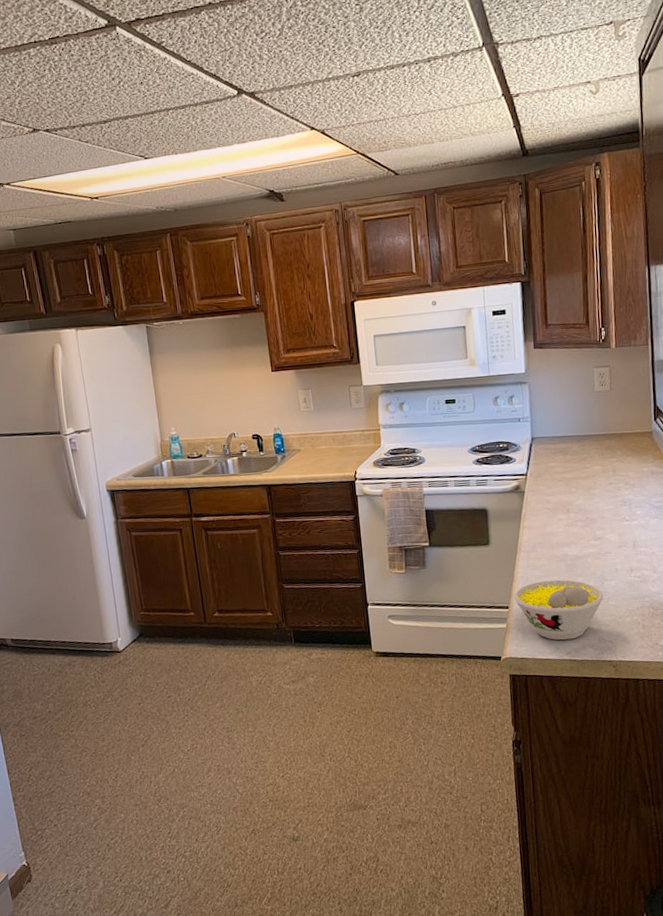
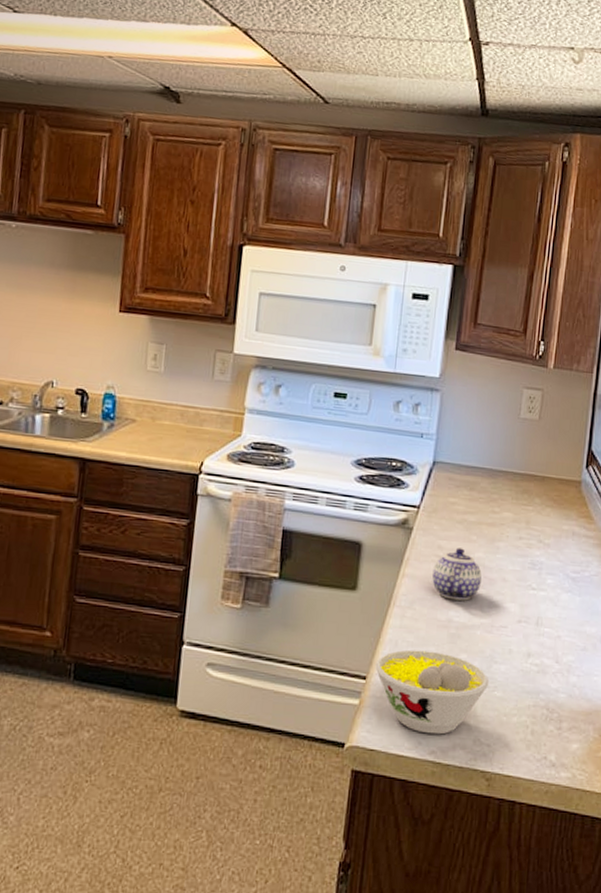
teapot: none [545,499,585,540] -> present [432,547,482,601]

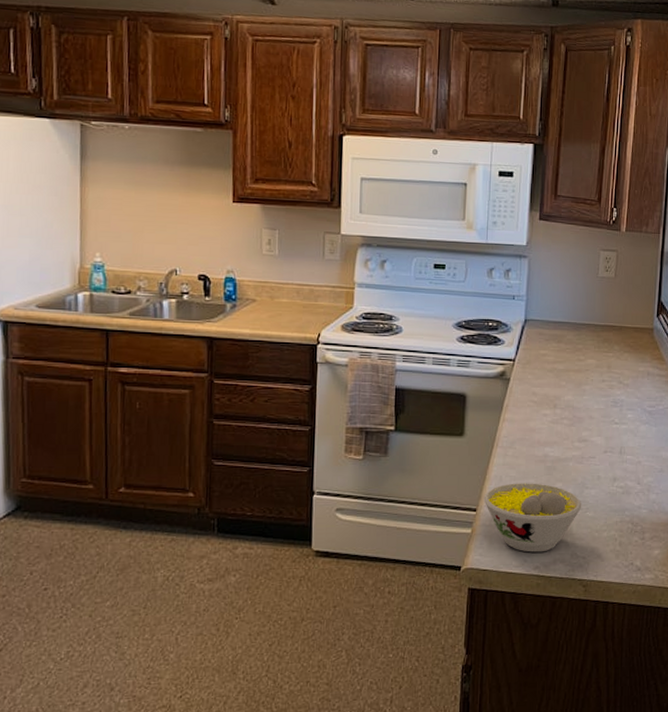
teapot: present [432,547,482,601] -> none [529,393,571,438]

